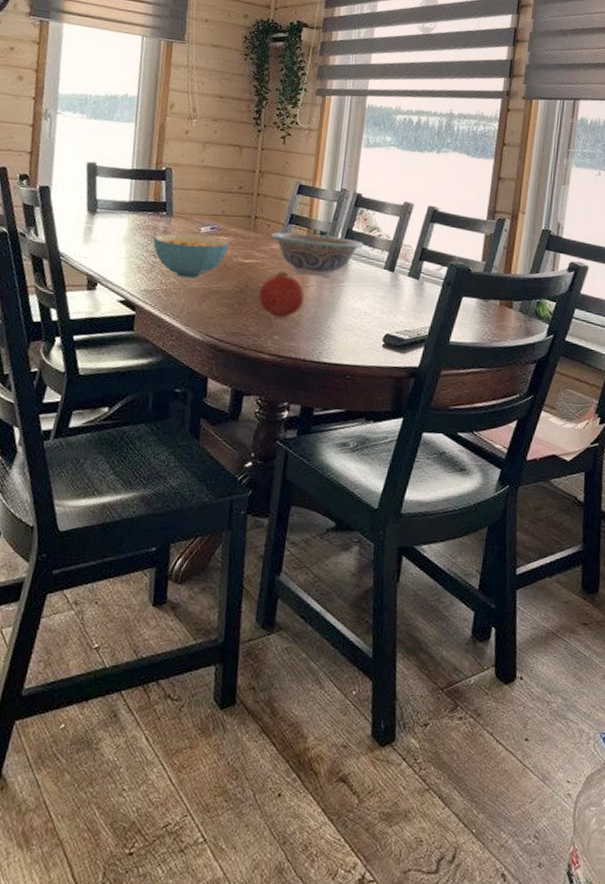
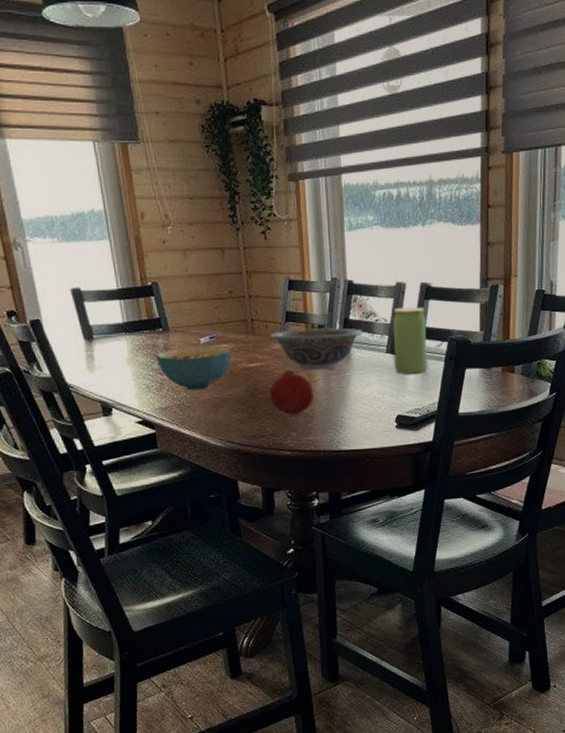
jar: none [390,226,429,295] -> present [393,306,427,374]

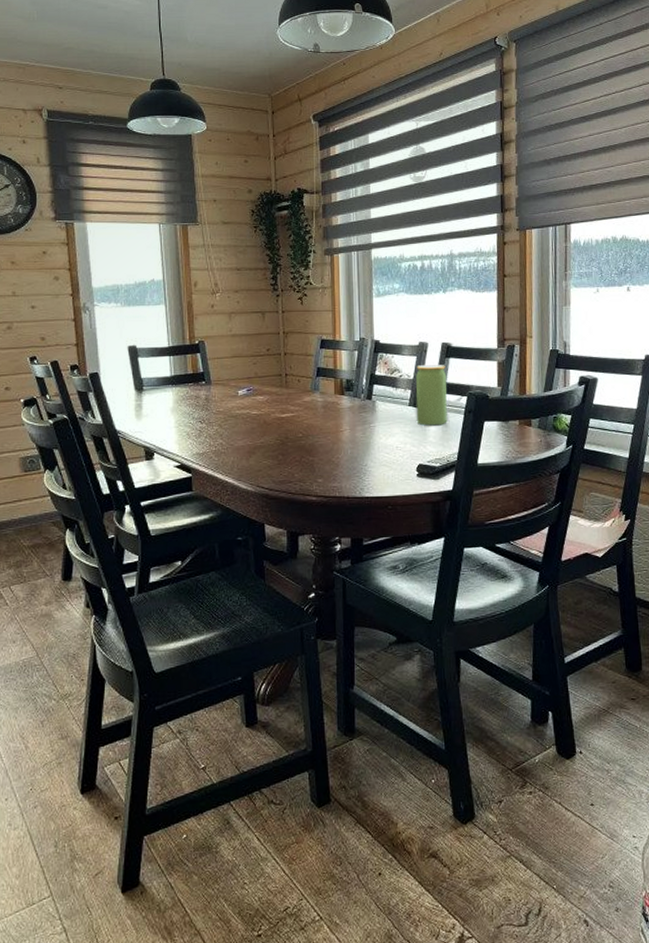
cereal bowl: present [156,347,231,391] -> none [198,398,265,438]
fruit: present [269,370,314,415] -> none [299,421,339,463]
decorative bowl: present [270,328,362,371] -> none [302,382,387,422]

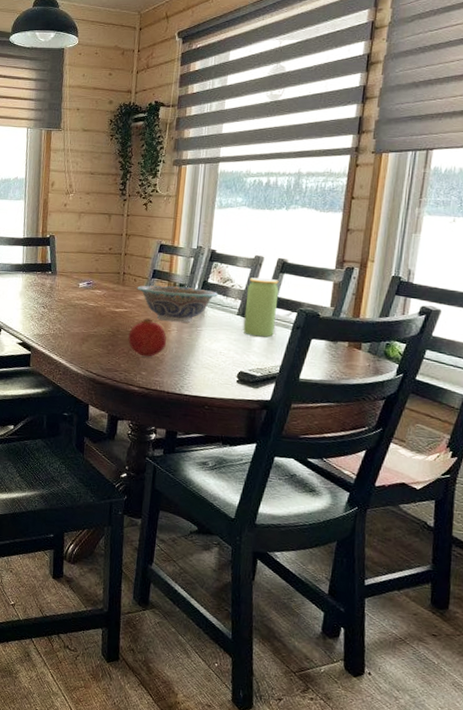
fruit: none [299,421,339,463] -> present [128,318,166,357]
decorative bowl: none [302,382,387,422] -> present [137,285,218,323]

